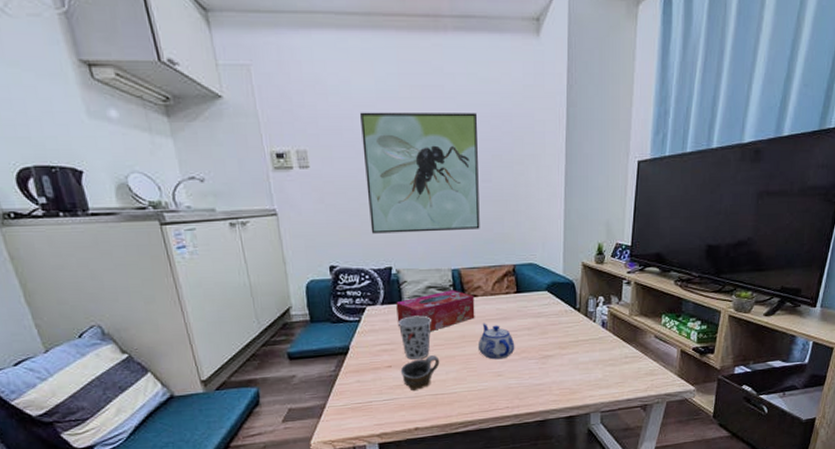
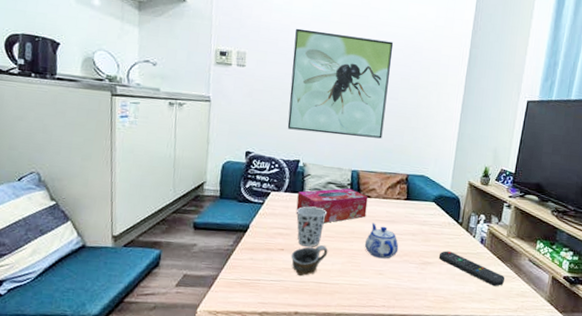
remote control: none [560,340,632,370] -> present [439,251,506,287]

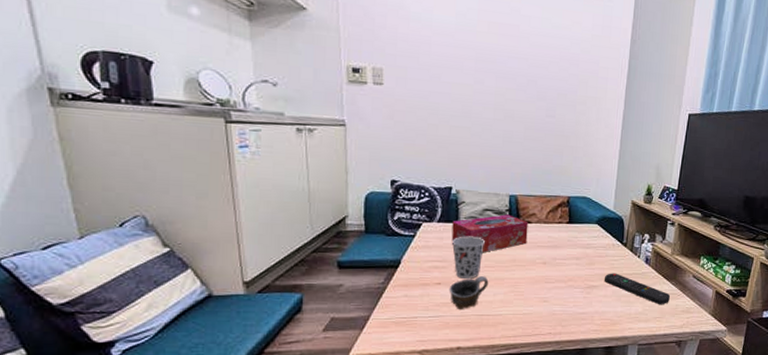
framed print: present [287,28,394,139] -> none [436,40,548,160]
teapot: present [364,223,399,259] -> none [527,249,563,286]

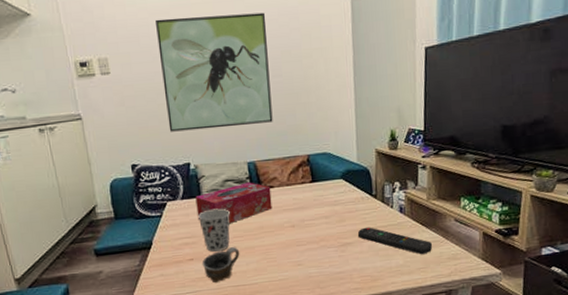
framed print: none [436,40,548,160] -> present [156,12,273,132]

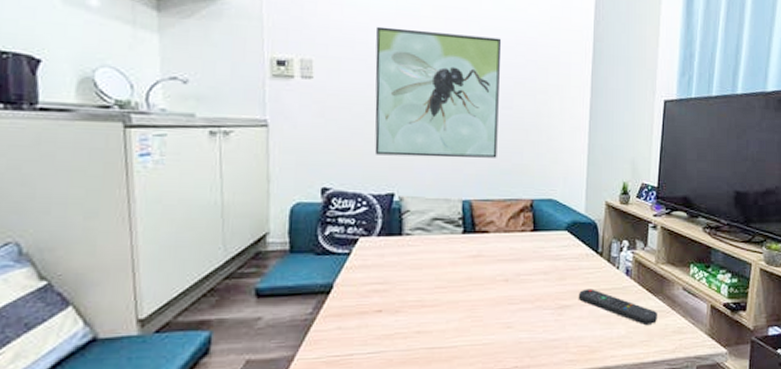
tissue box: present [195,182,272,223] -> none [394,223,486,270]
cup: present [198,208,230,252] -> none [395,251,434,303]
cup: present [202,247,240,283] -> none [392,300,440,343]

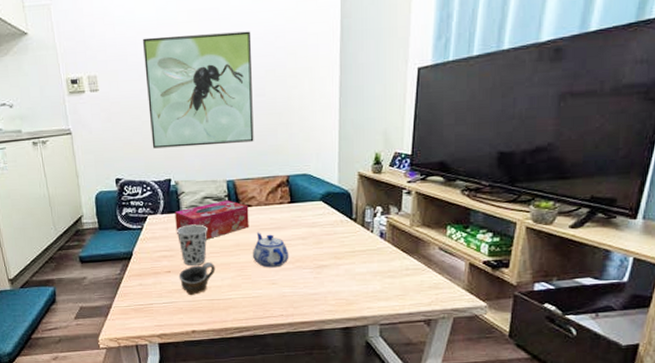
cup: none [392,300,440,343] -> present [178,262,216,296]
tissue box: none [394,223,486,270] -> present [175,200,249,239]
cup: none [395,251,434,303] -> present [177,224,207,266]
teapot: none [485,264,529,308] -> present [252,232,289,268]
remote control: present [579,289,658,326] -> none [335,250,414,282]

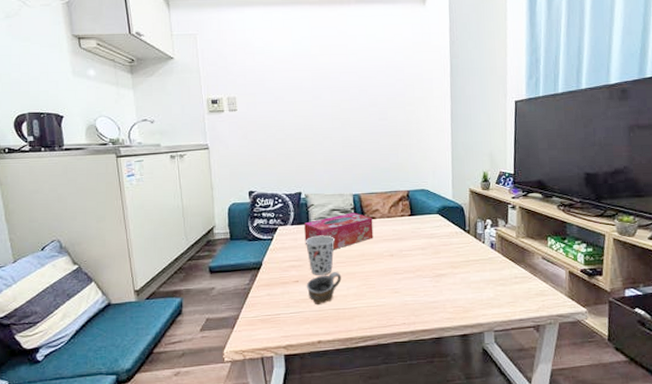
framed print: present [143,31,254,149] -> none [280,65,378,164]
teapot: present [252,232,289,268] -> none [376,243,410,277]

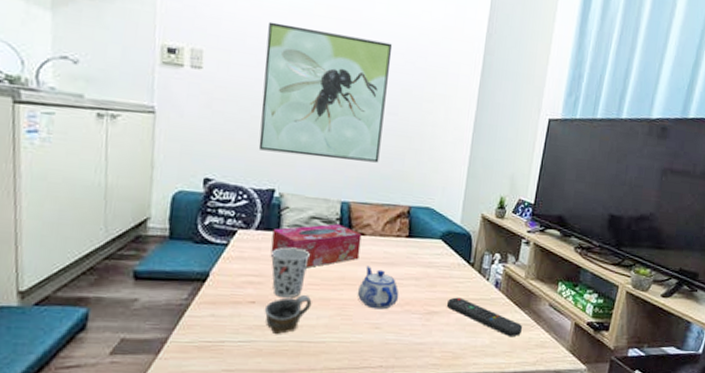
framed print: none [280,65,378,164] -> present [258,21,393,163]
teapot: none [376,243,410,277] -> present [357,266,399,310]
remote control: none [452,260,522,290] -> present [447,297,523,338]

